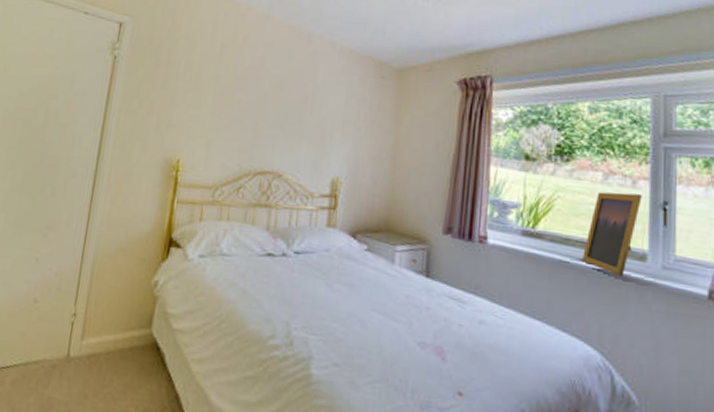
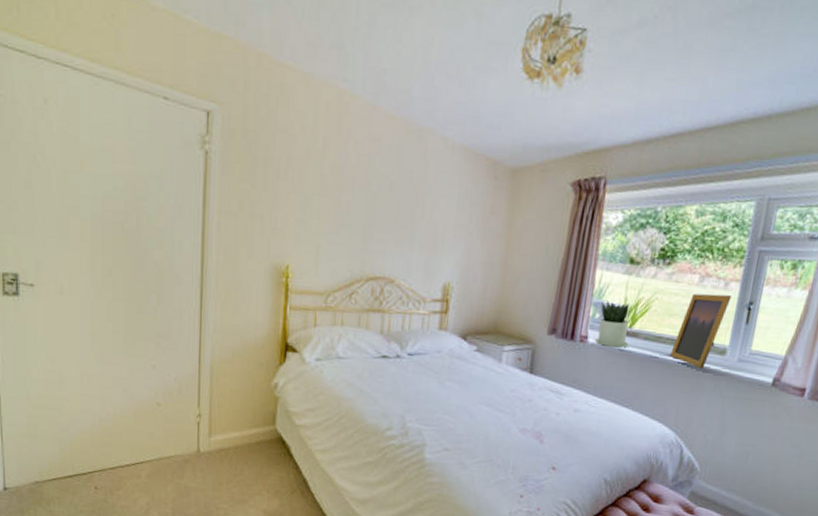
planter: none [495,197,534,251] -> present [594,300,630,349]

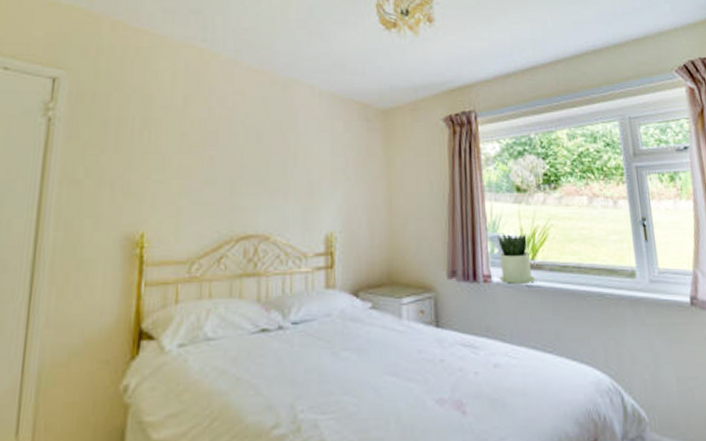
picture frame: present [669,293,731,369] -> none [580,214,624,296]

